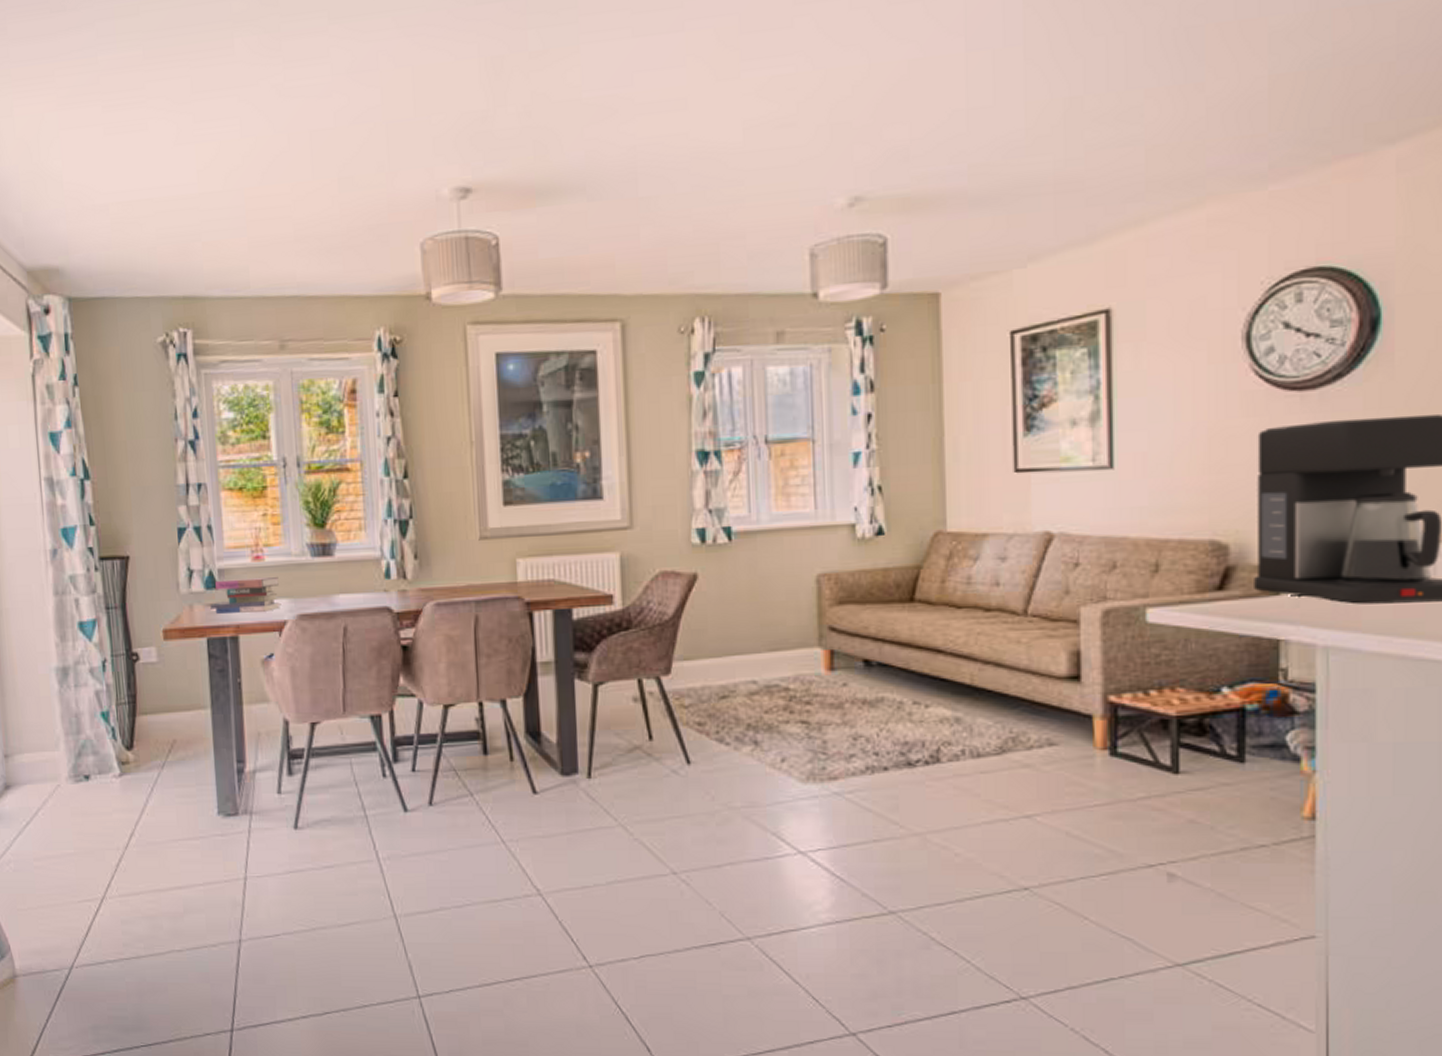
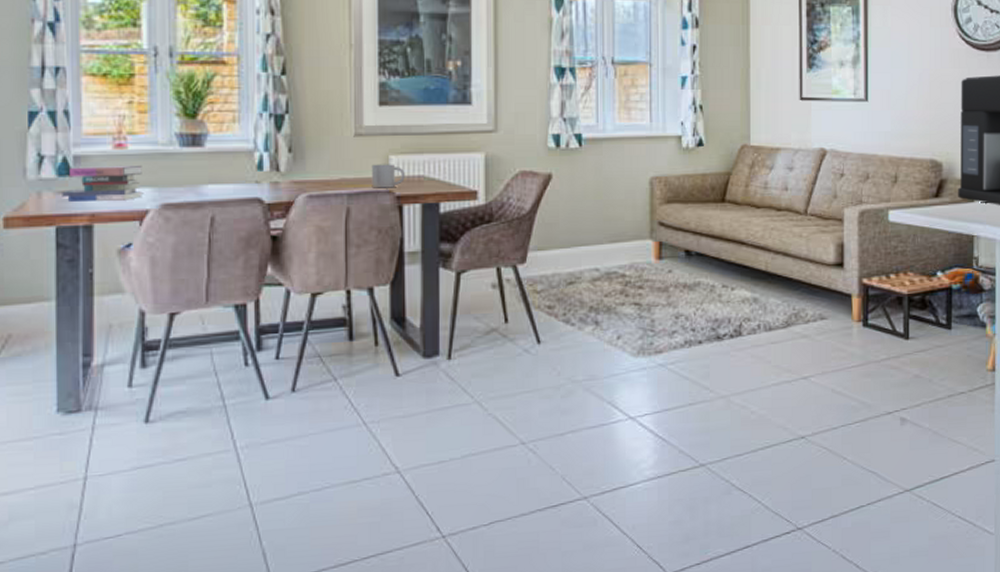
mug: none [498,568,534,595] -> present [371,164,405,189]

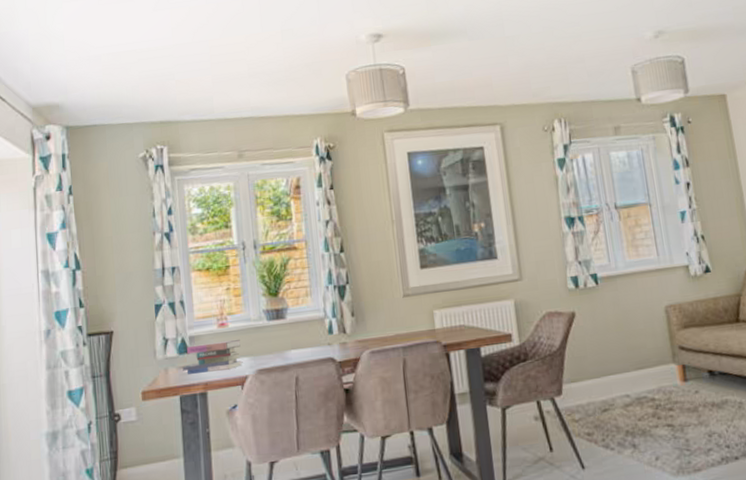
mug: present [371,164,405,189] -> none [419,317,449,341]

